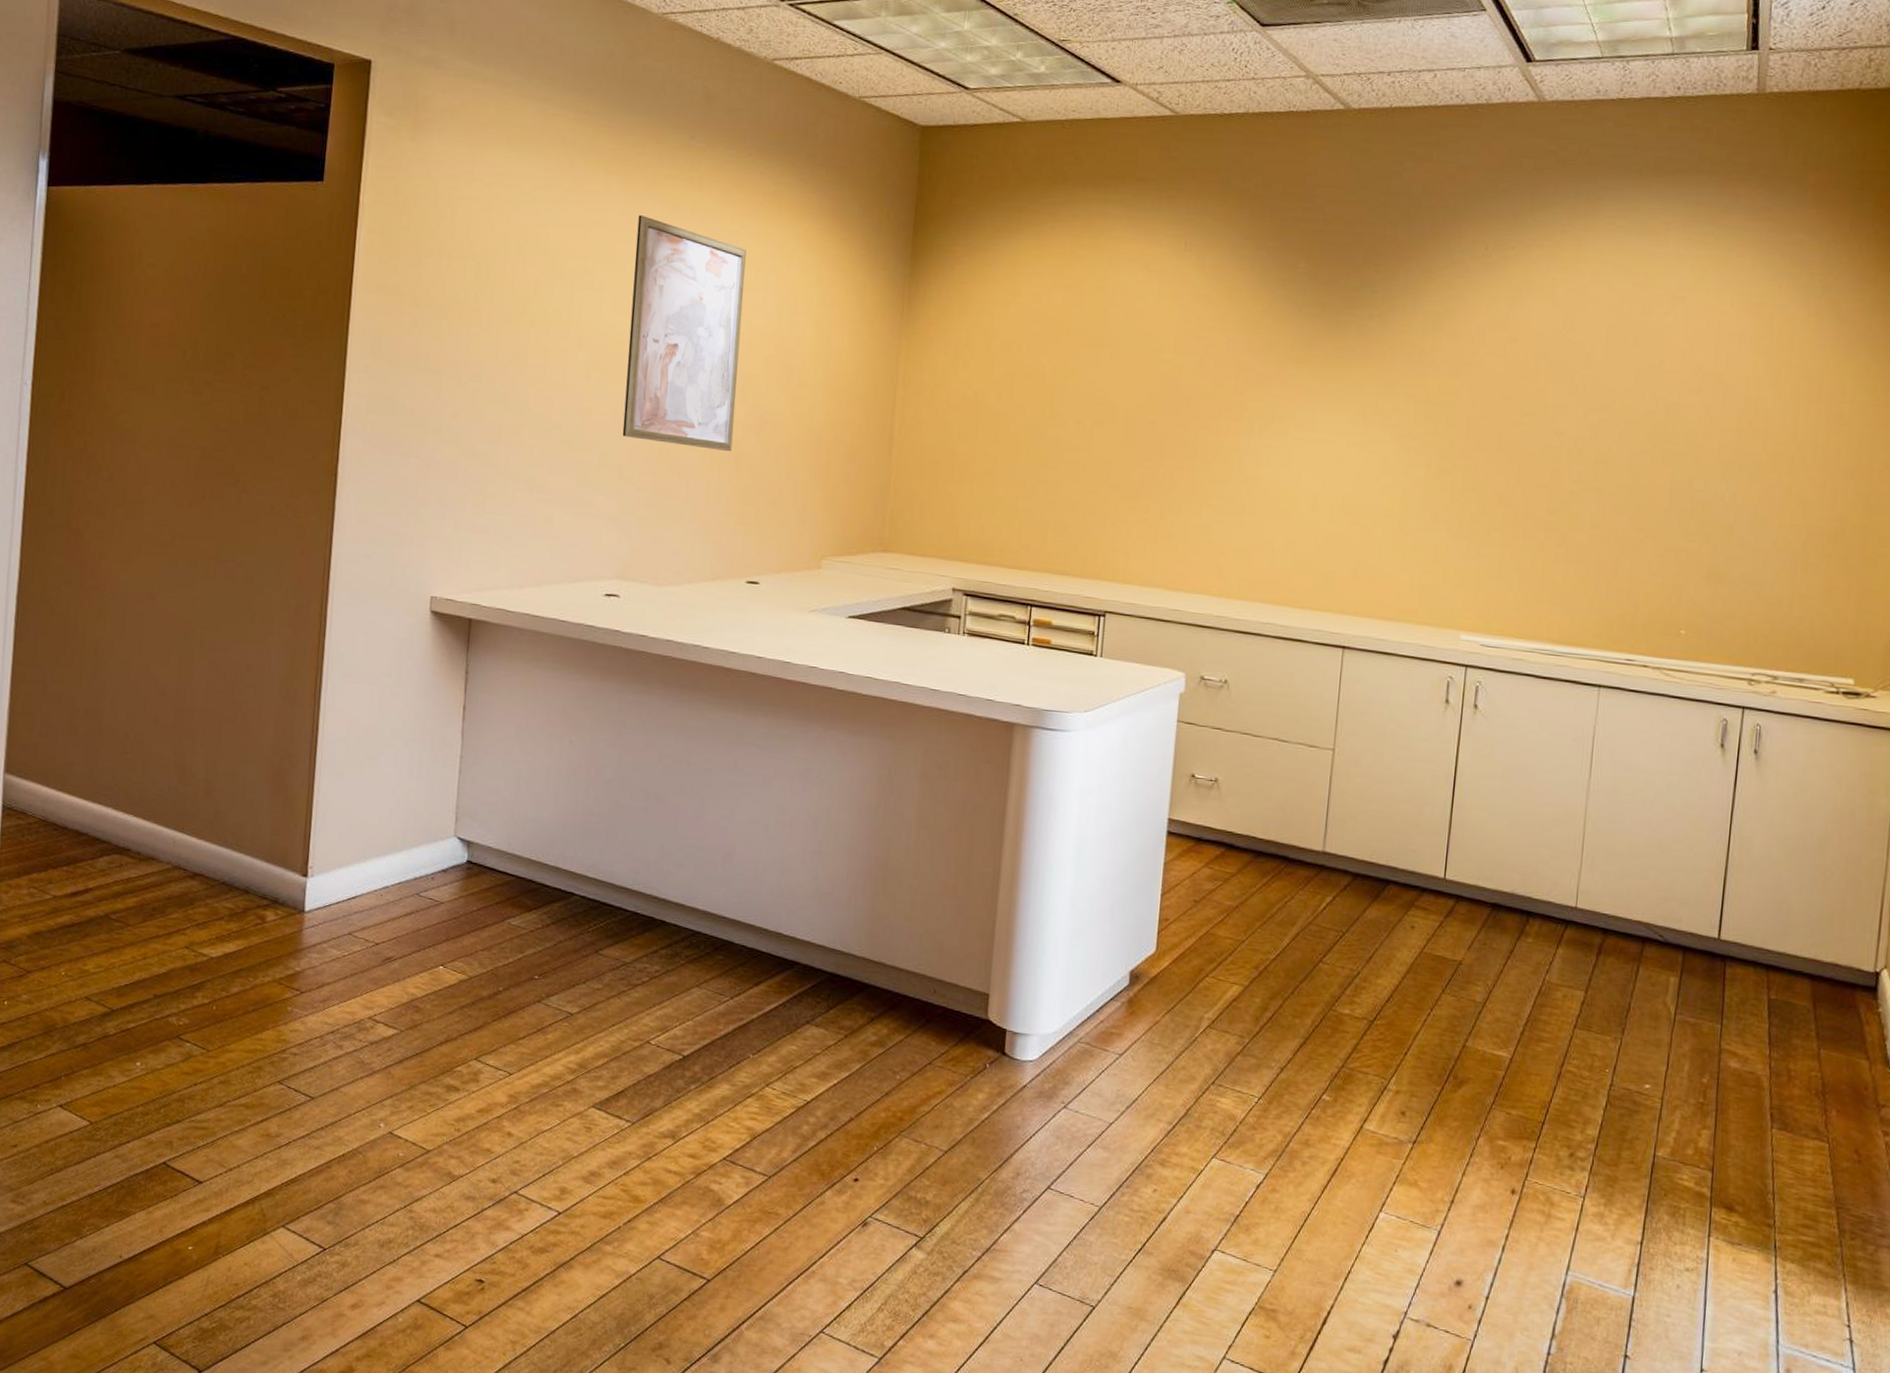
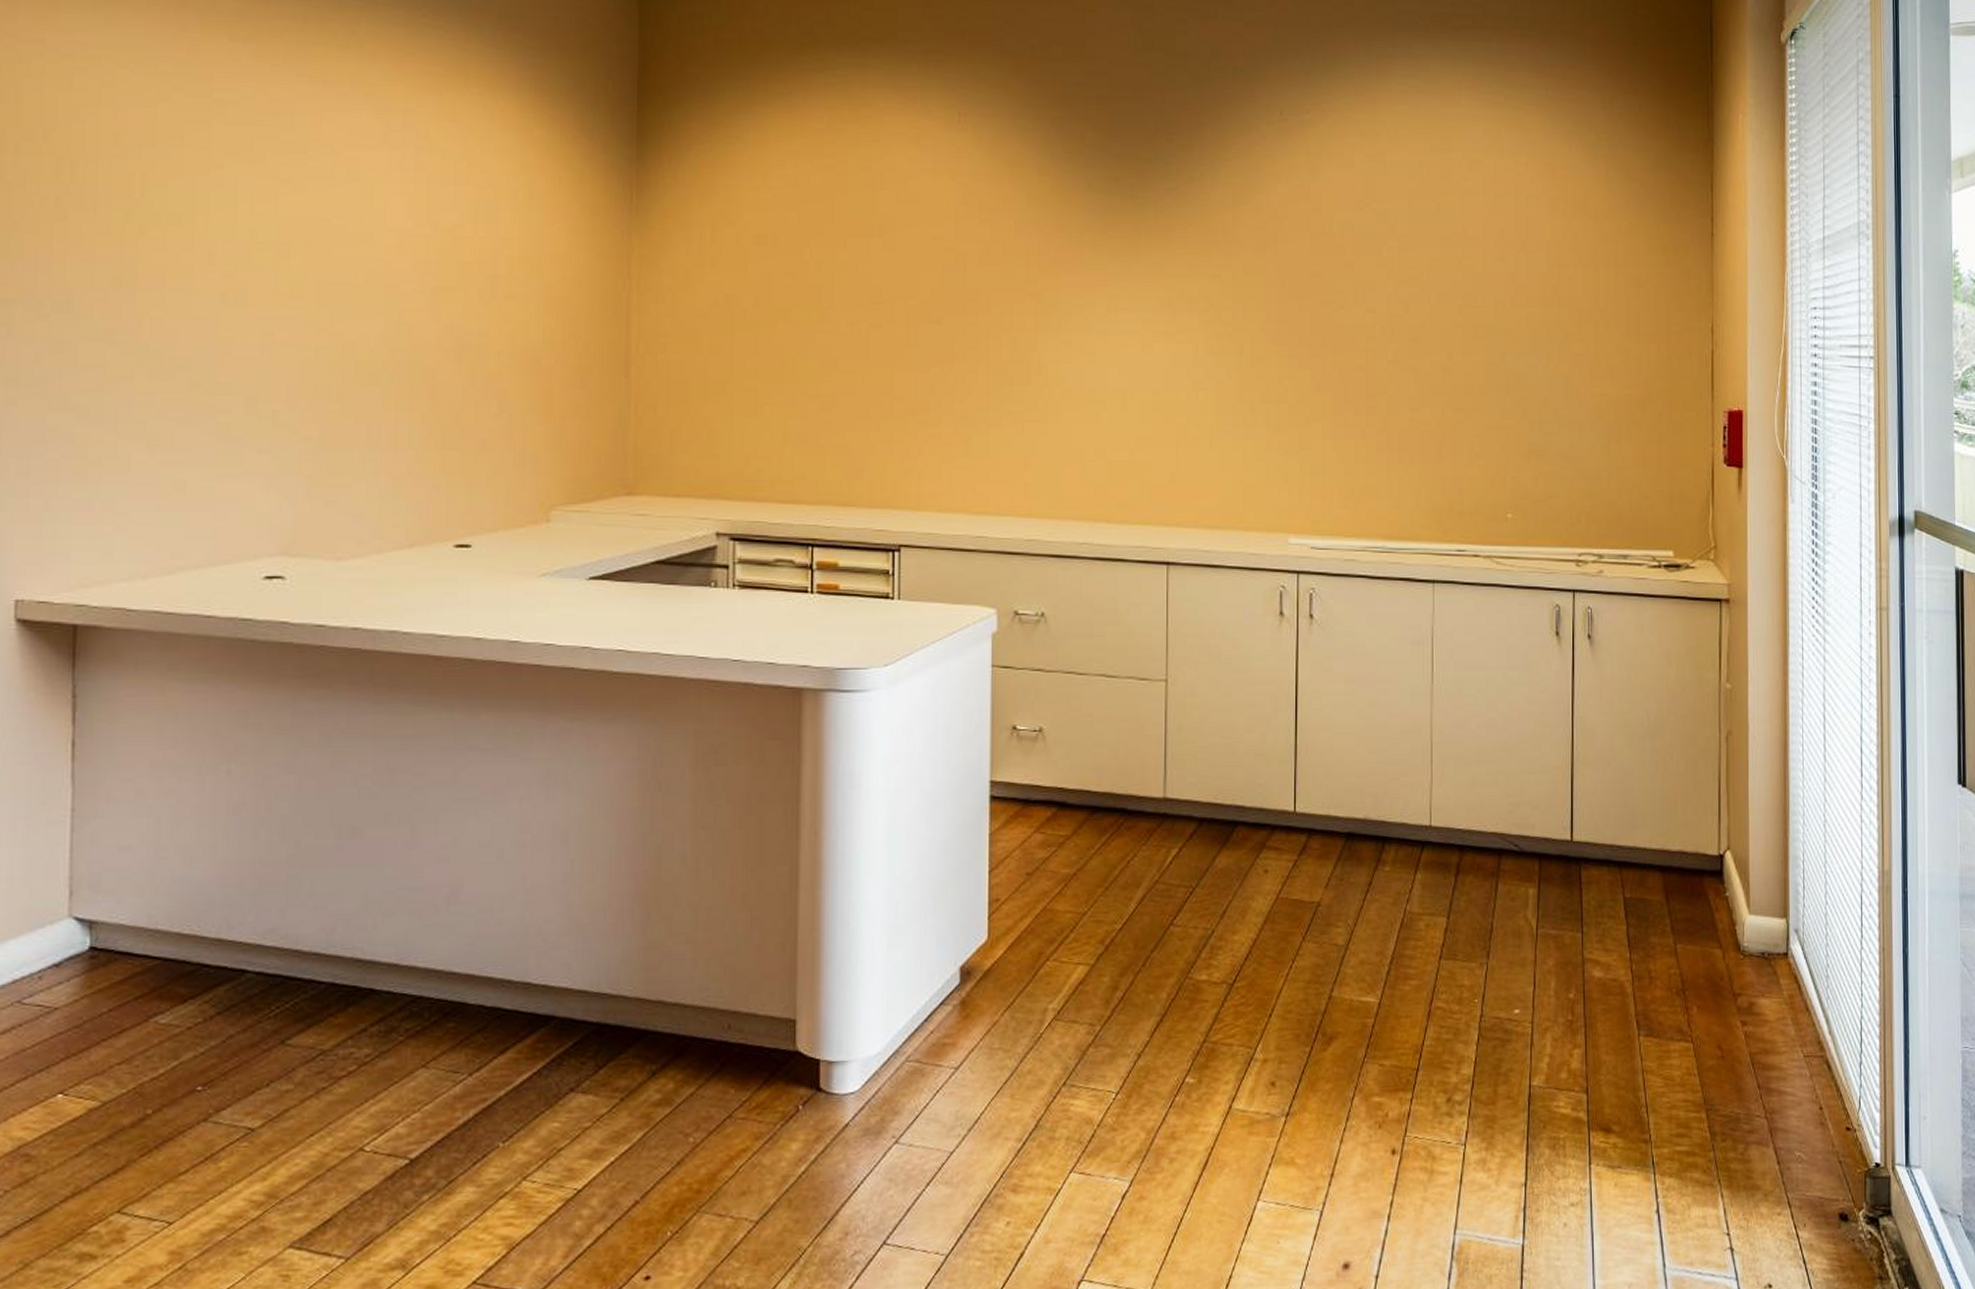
wall art: present [622,215,746,452] -> none [275,92,428,385]

